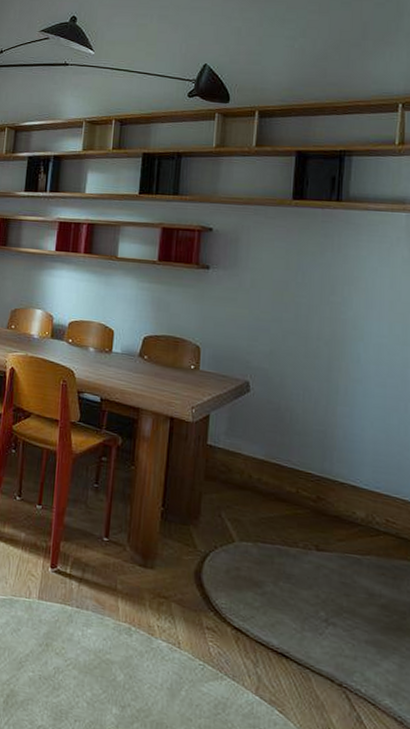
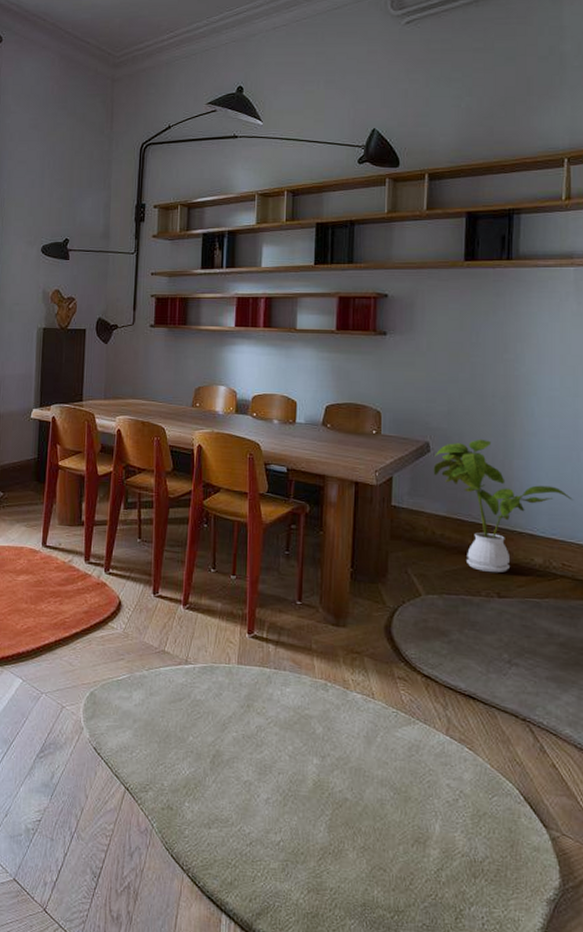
house plant: none [252,381,399,525] -> present [433,439,573,573]

